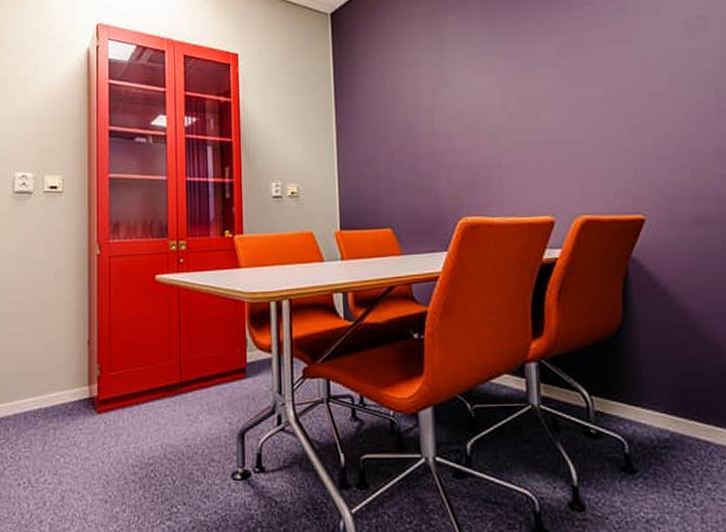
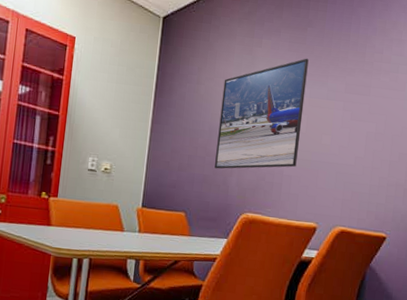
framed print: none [411,26,515,172] -> present [214,58,309,169]

